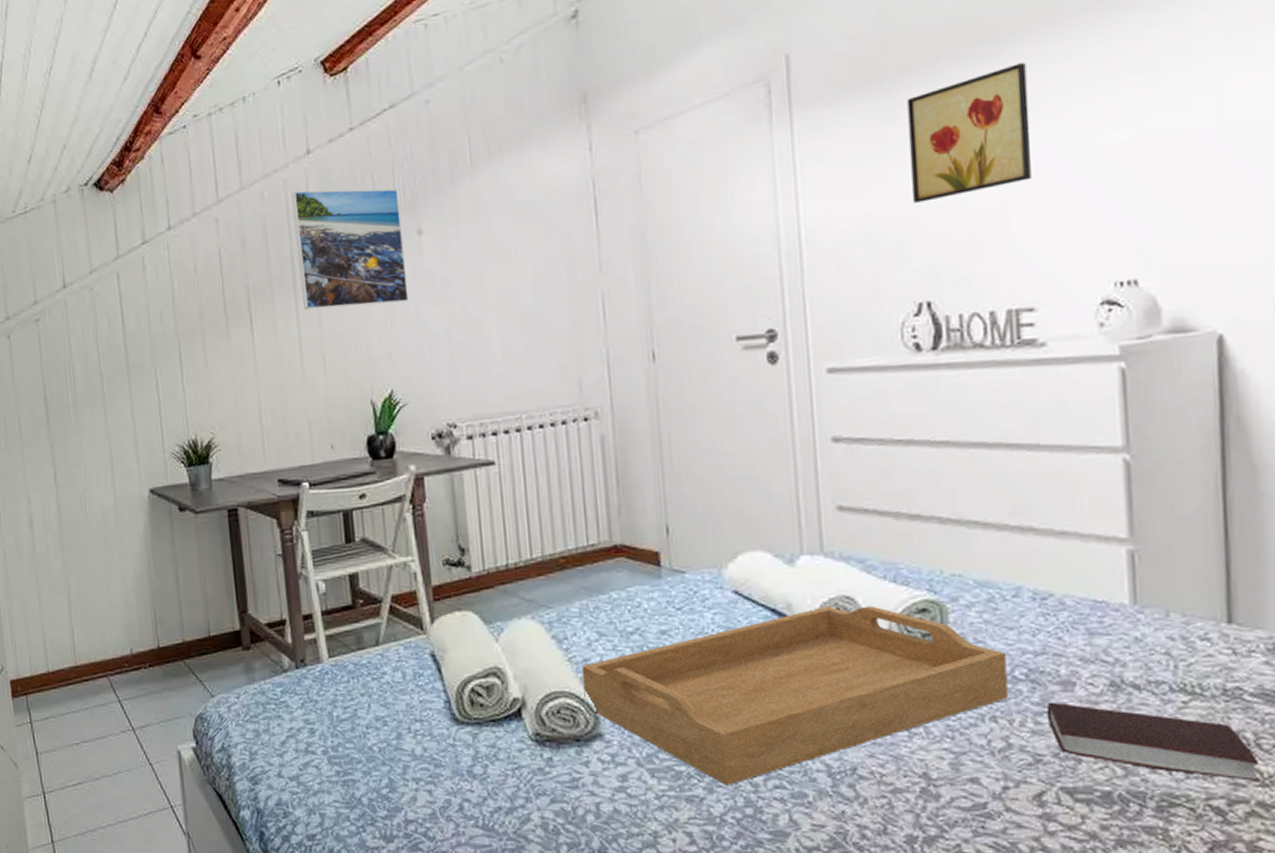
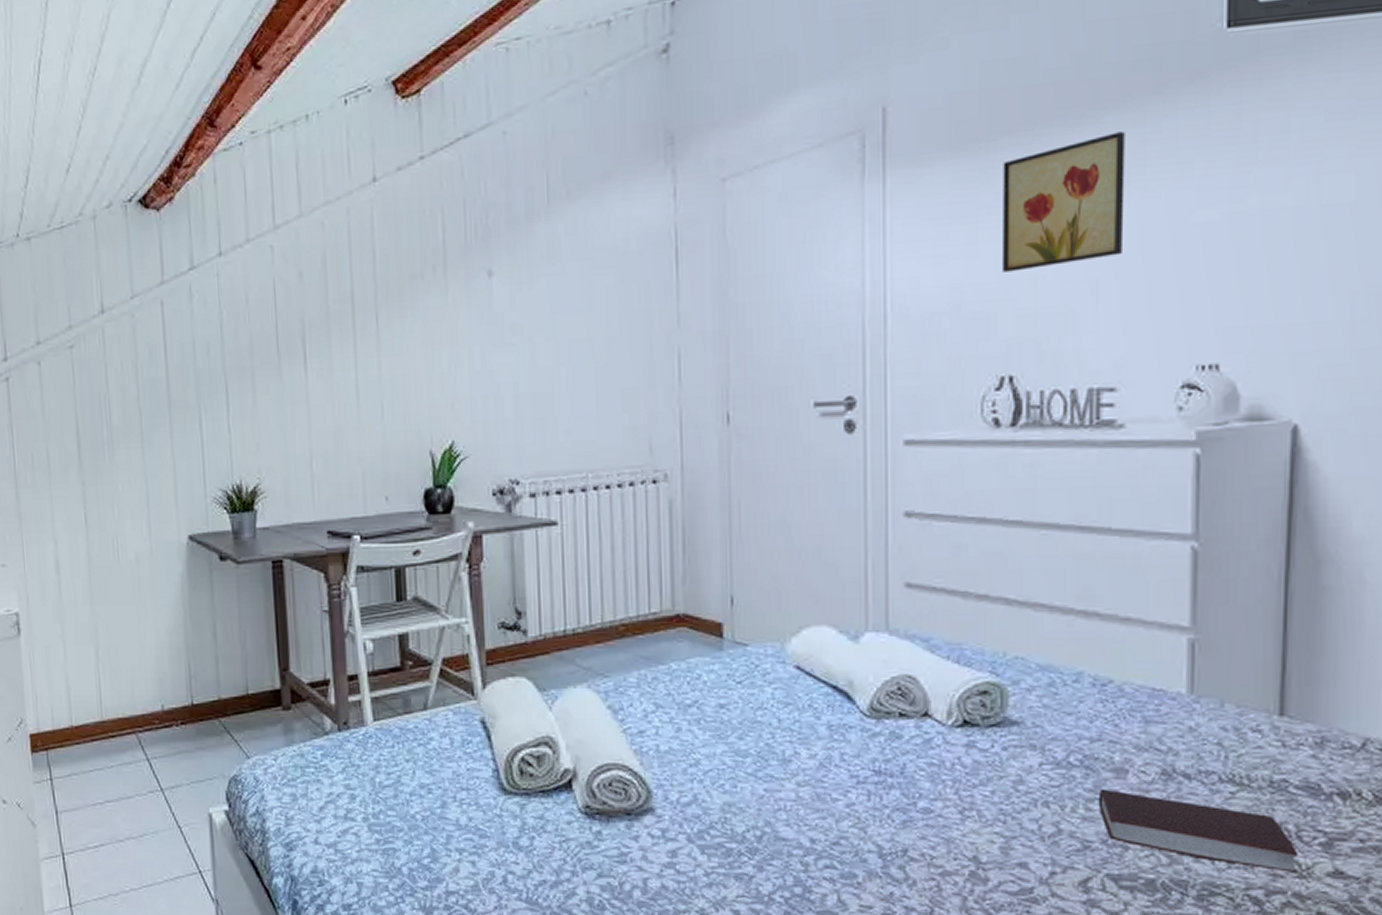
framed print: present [292,188,409,310] -> none [355,221,475,351]
serving tray: present [582,606,1008,785] -> none [636,684,1062,864]

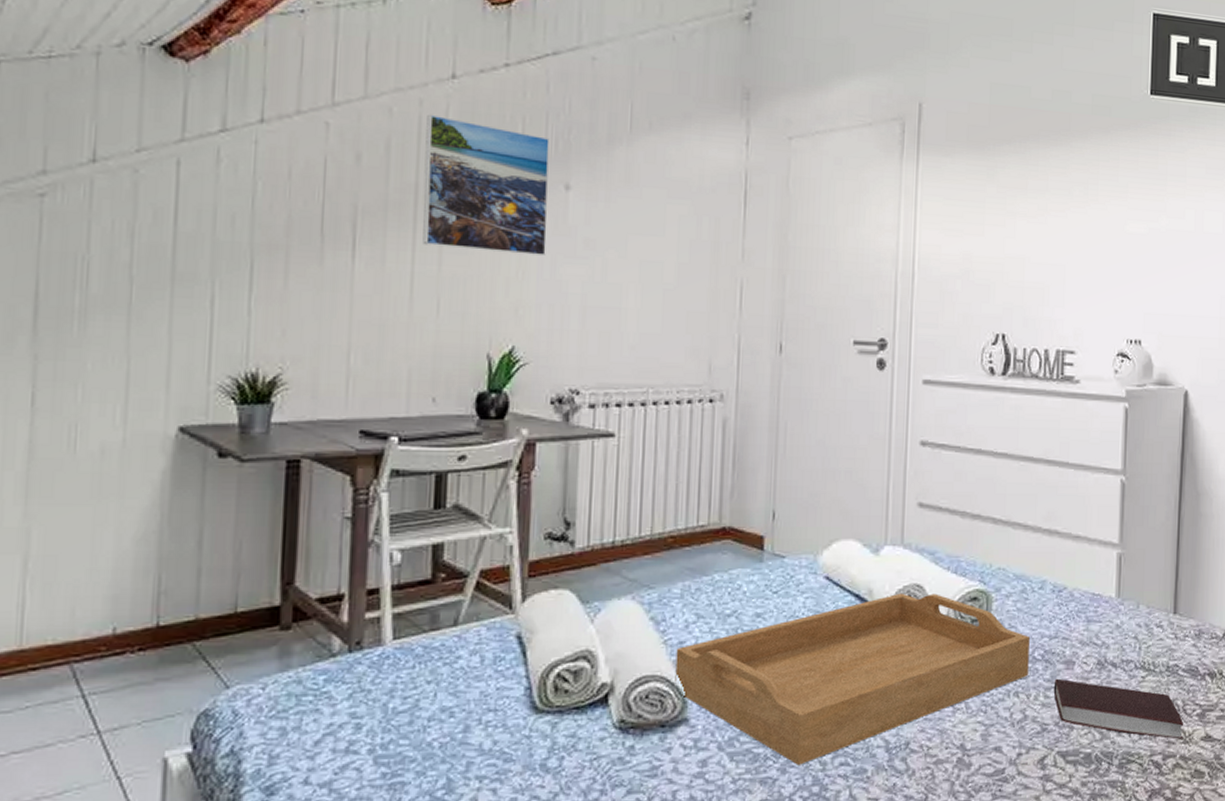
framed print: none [355,221,475,351] -> present [422,114,550,257]
serving tray: none [636,684,1062,864] -> present [675,593,1030,765]
wall art: present [1003,131,1125,272] -> none [1001,155,1086,251]

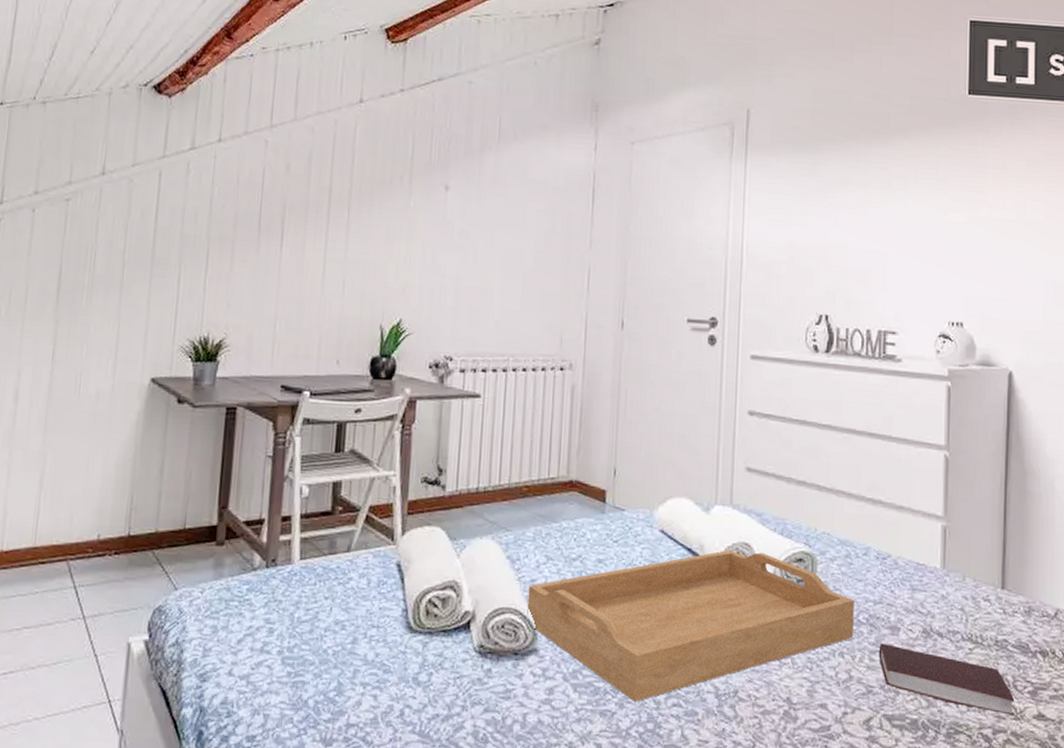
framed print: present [422,114,550,257] -> none [333,131,434,245]

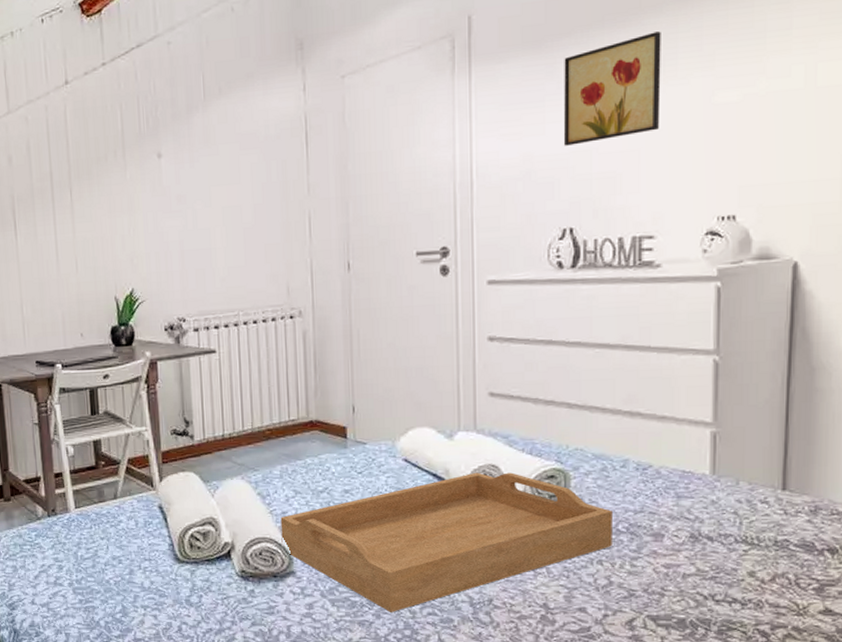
wall art: none [824,152,905,240] -> present [564,31,661,146]
book: present [878,643,1015,715] -> none [641,549,797,611]

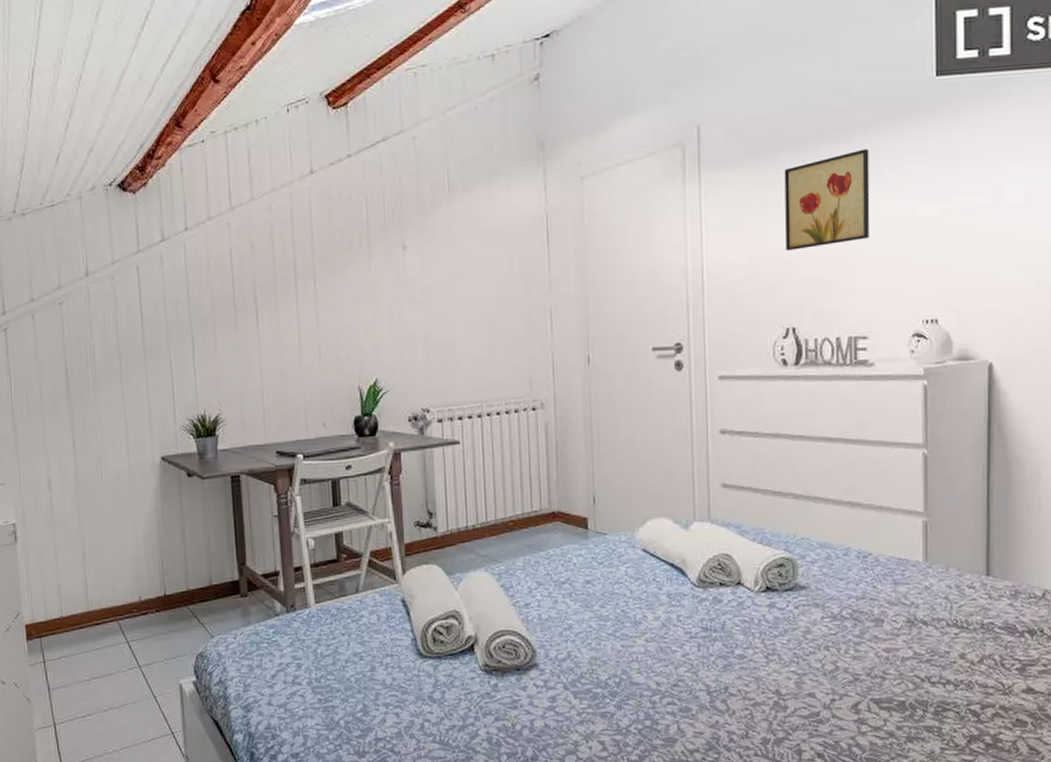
serving tray: present [280,472,612,612] -> none [523,561,838,703]

